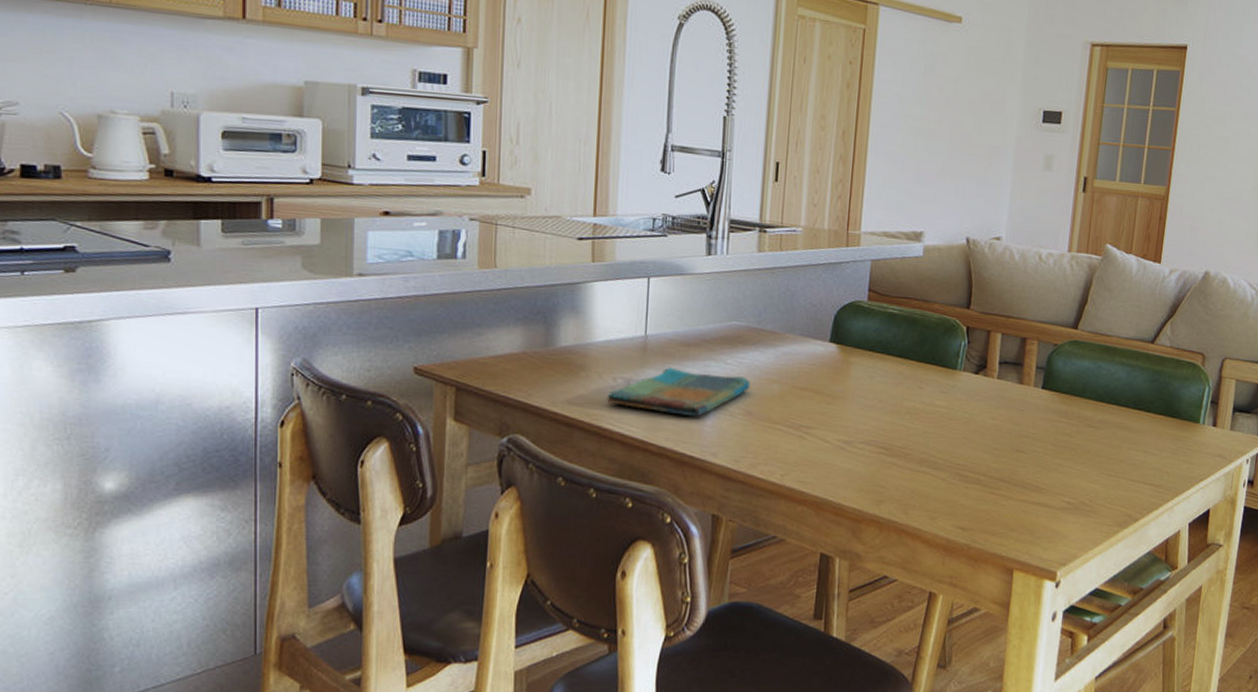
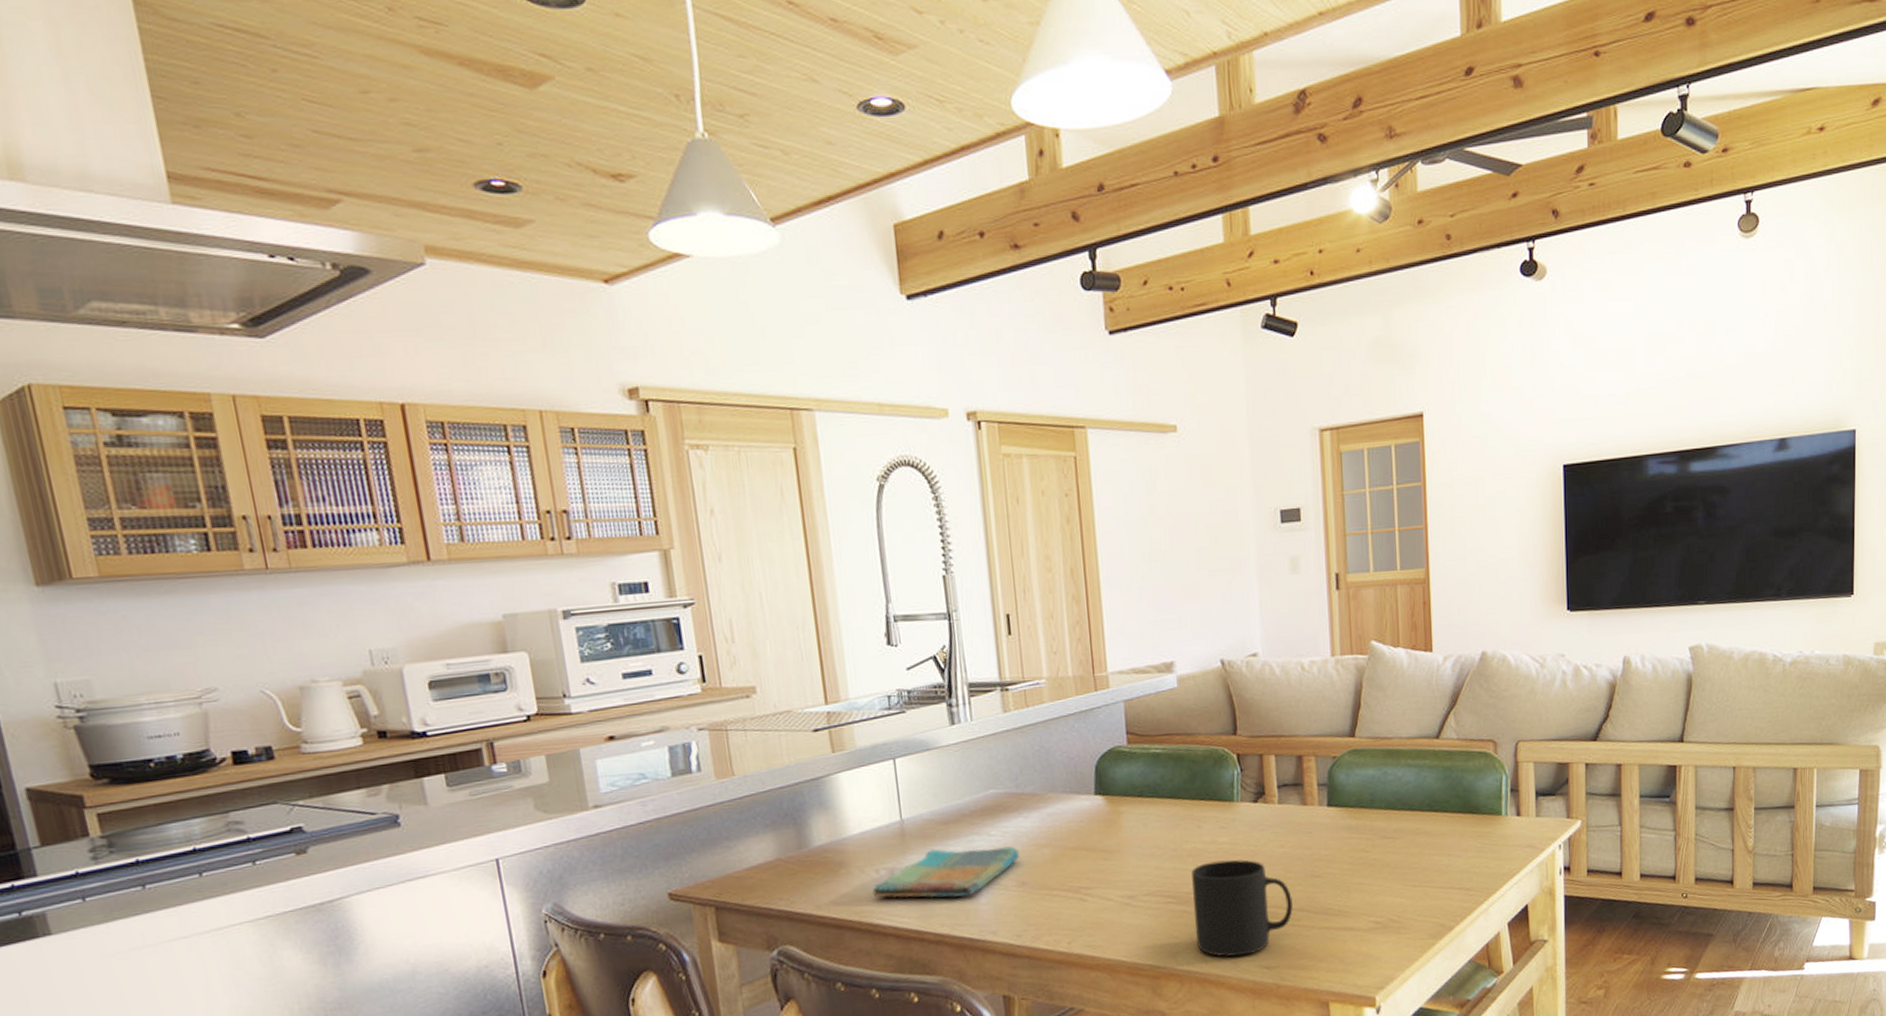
mug: none [901,422,996,514] -> present [1192,859,1293,957]

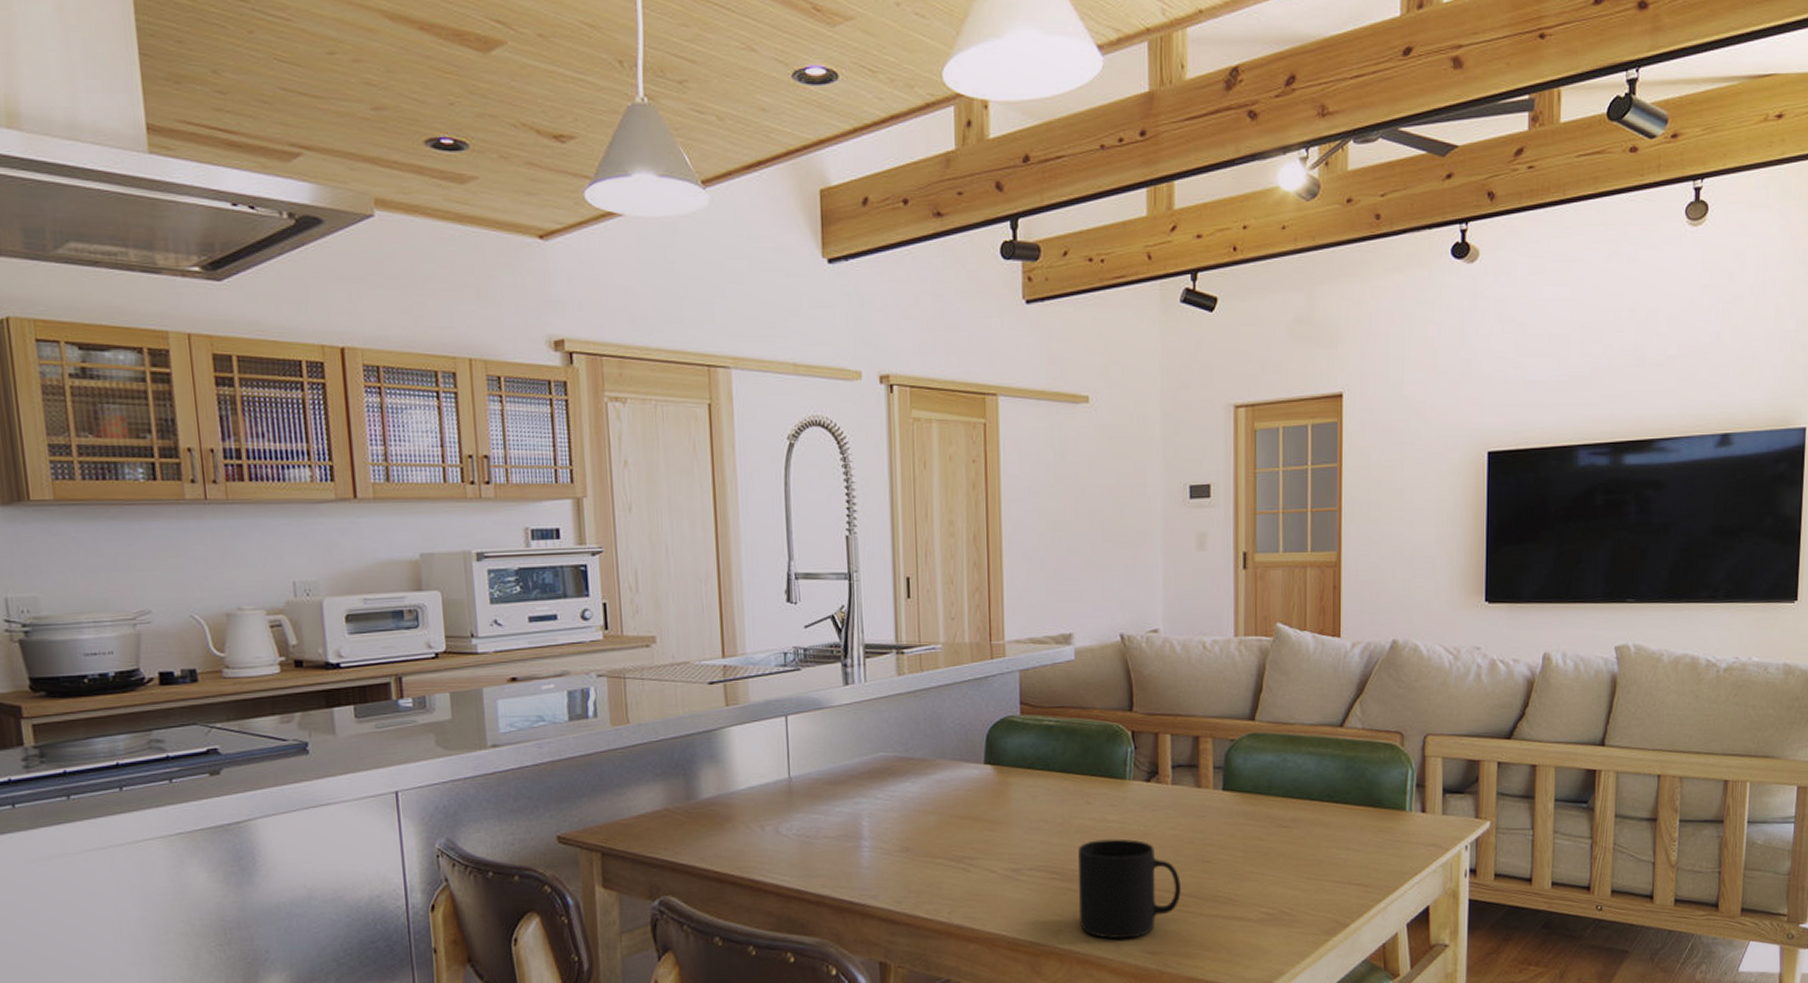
dish towel: present [872,846,1020,898] -> none [756,809,905,859]

